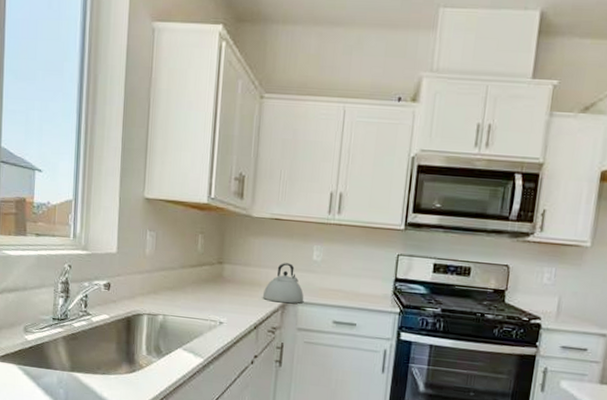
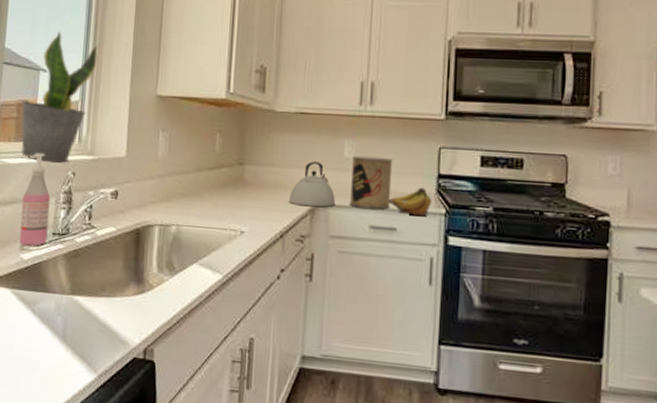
potted plant: none [20,133,89,256] -> present [20,31,98,162]
soap dispenser: none [23,246,50,329] -> present [19,153,51,246]
tin can: none [315,259,356,308] -> present [349,155,393,210]
fruit: none [350,289,389,315] -> present [388,187,432,217]

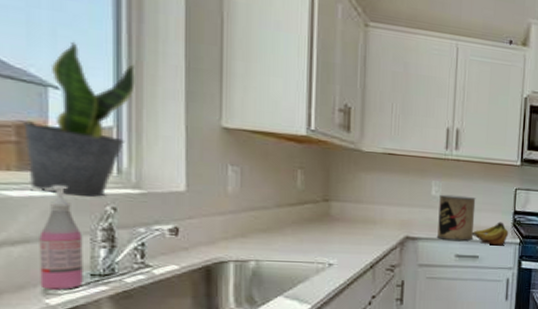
kettle: present [288,161,336,208] -> none [378,199,424,240]

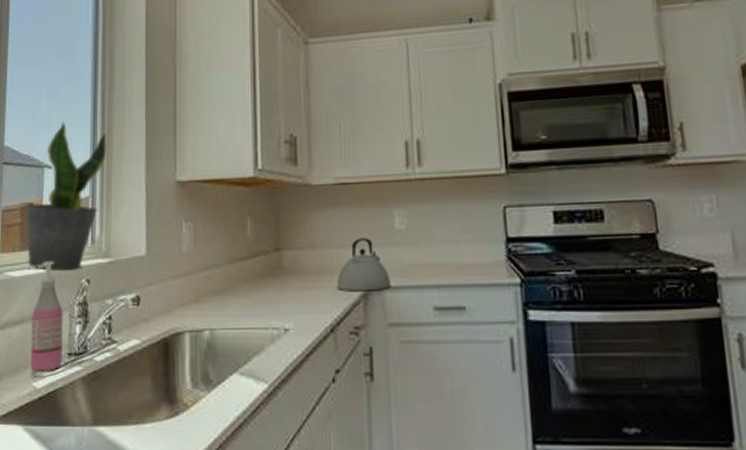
kettle: none [378,199,424,240] -> present [336,238,392,292]
tin can: present [436,194,476,241] -> none [405,224,455,288]
fruit: present [471,222,509,246] -> none [452,255,504,290]

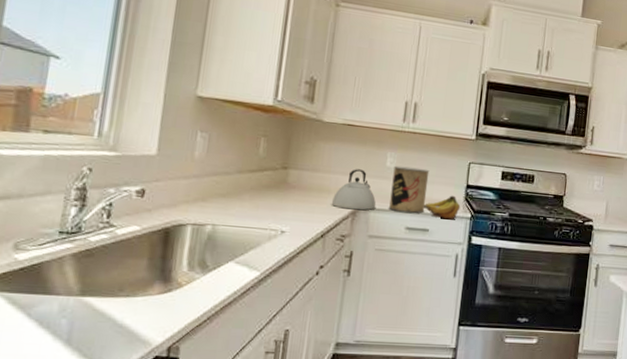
potted plant: present [26,121,107,270] -> none [19,17,128,157]
soap dispenser: present [30,261,63,371] -> none [12,145,58,245]
tin can: none [405,224,455,288] -> present [388,165,430,214]
fruit: none [452,255,504,290] -> present [423,195,461,220]

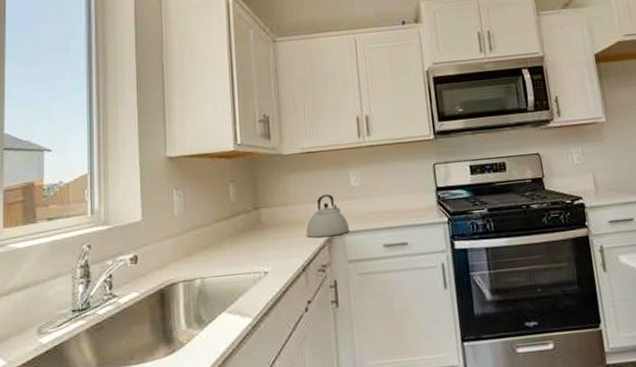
tin can: present [388,165,430,214] -> none [359,180,399,230]
fruit: present [423,195,461,220] -> none [396,201,435,229]

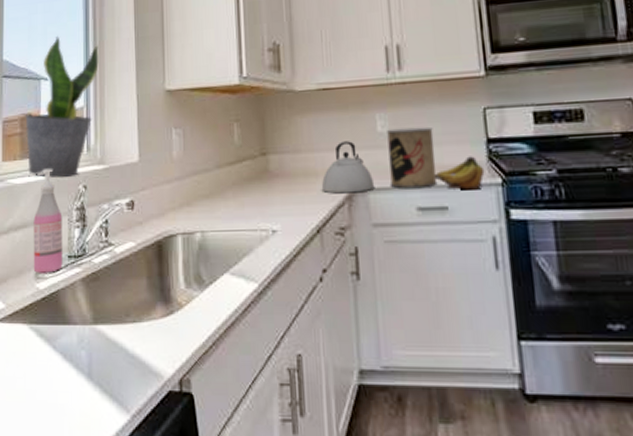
potted plant: none [27,110,102,240] -> present [25,35,99,177]
soap dispenser: none [36,232,67,329] -> present [33,169,63,273]
tin can: none [359,180,399,230] -> present [387,126,438,189]
fruit: none [396,201,435,229] -> present [434,156,485,190]

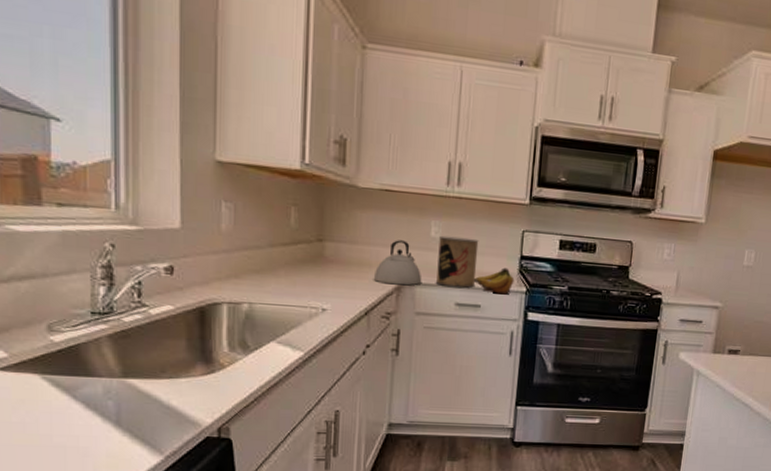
potted plant: present [25,35,99,177] -> none [28,71,132,232]
soap dispenser: present [33,169,63,273] -> none [44,220,84,327]

